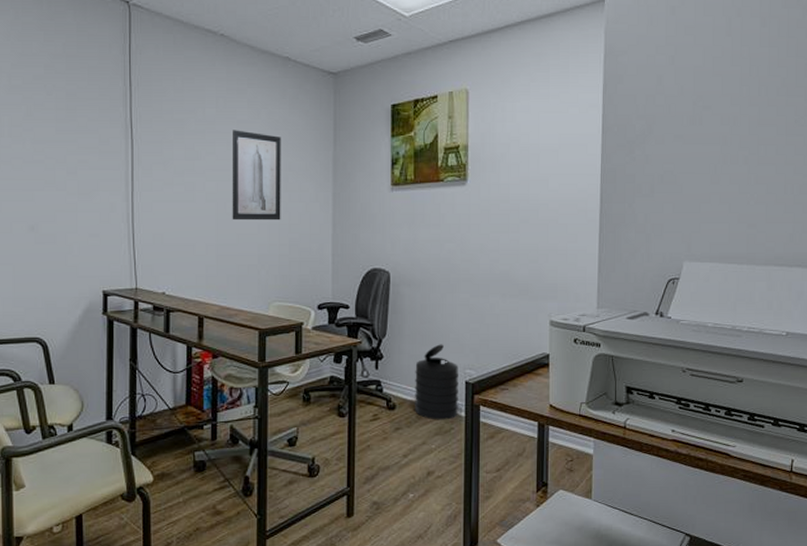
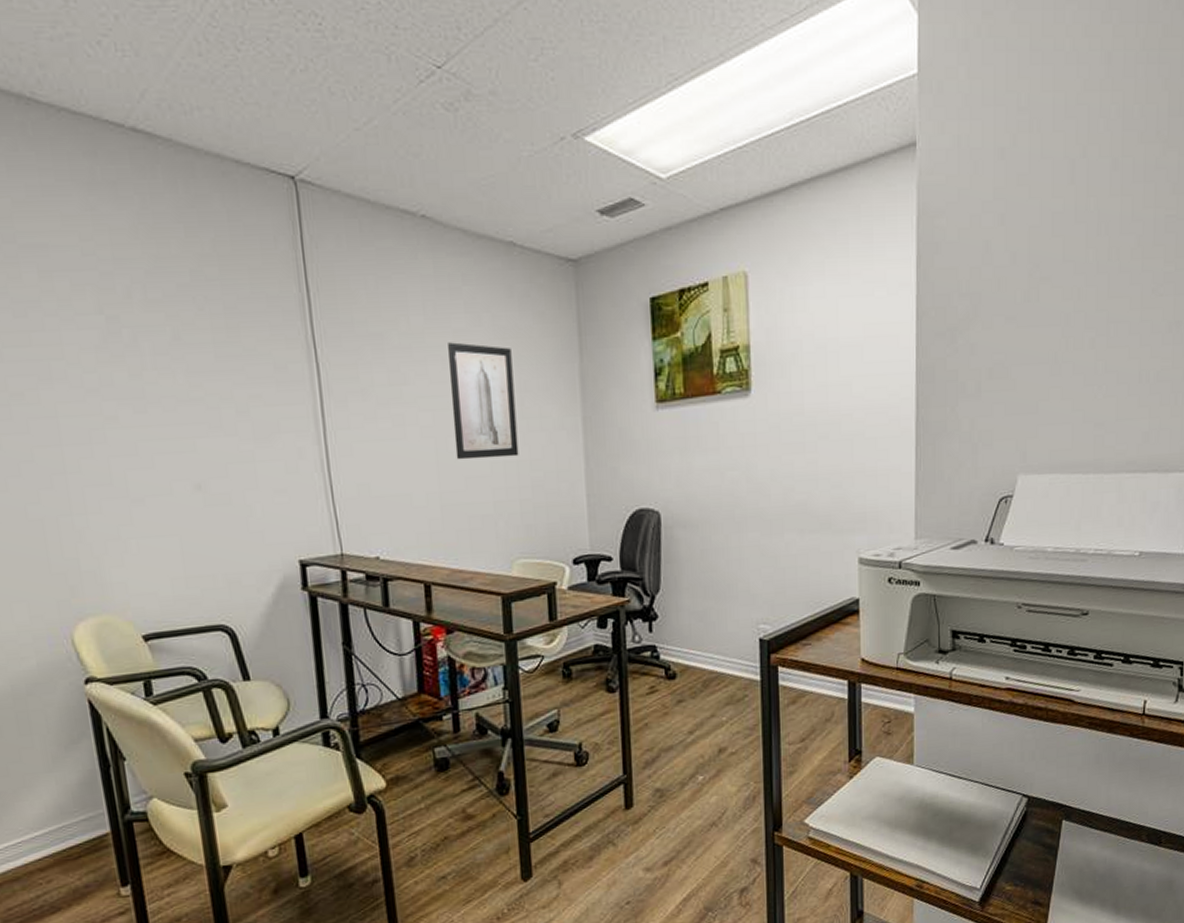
trash can: present [415,344,458,420] -> none [697,596,752,688]

